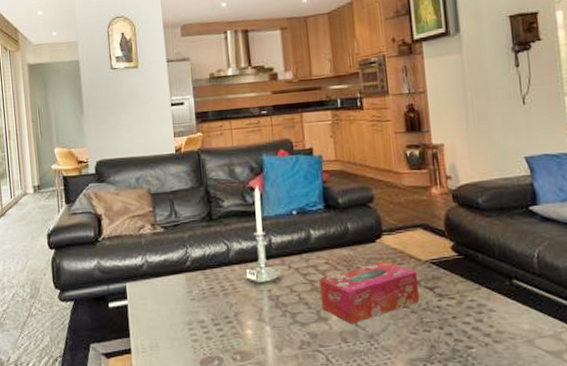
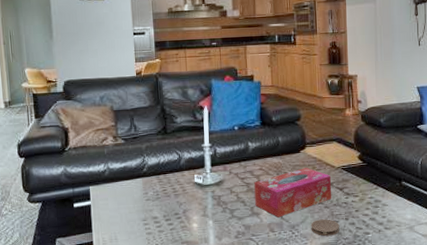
coaster: none [394,327,433,350] -> present [311,219,340,236]

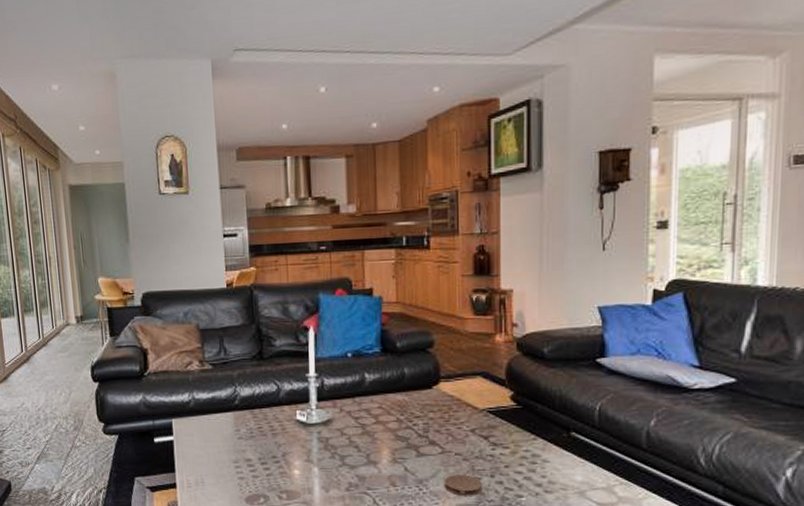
tissue box: present [254,168,332,217] -> none [371,408,474,469]

